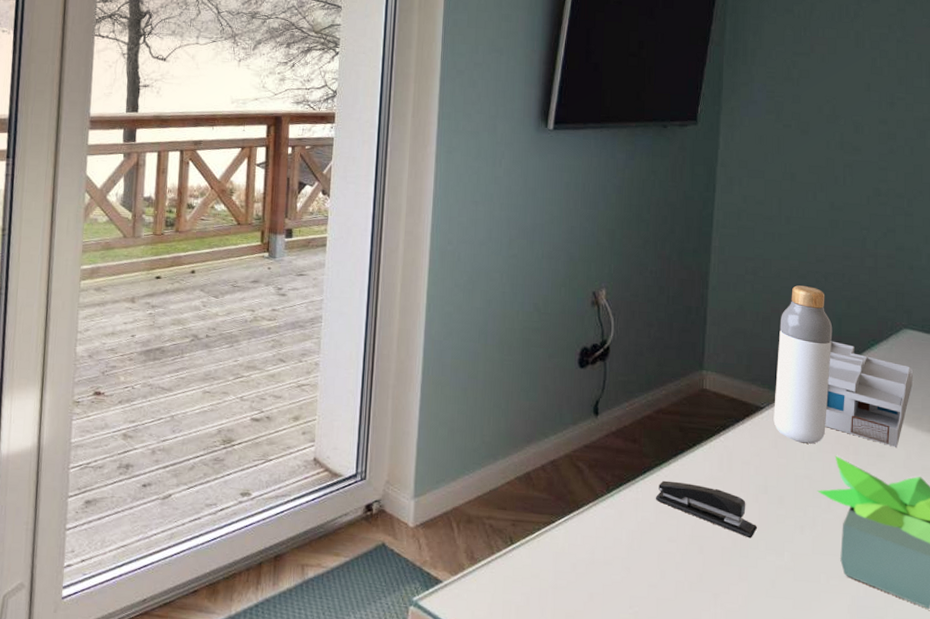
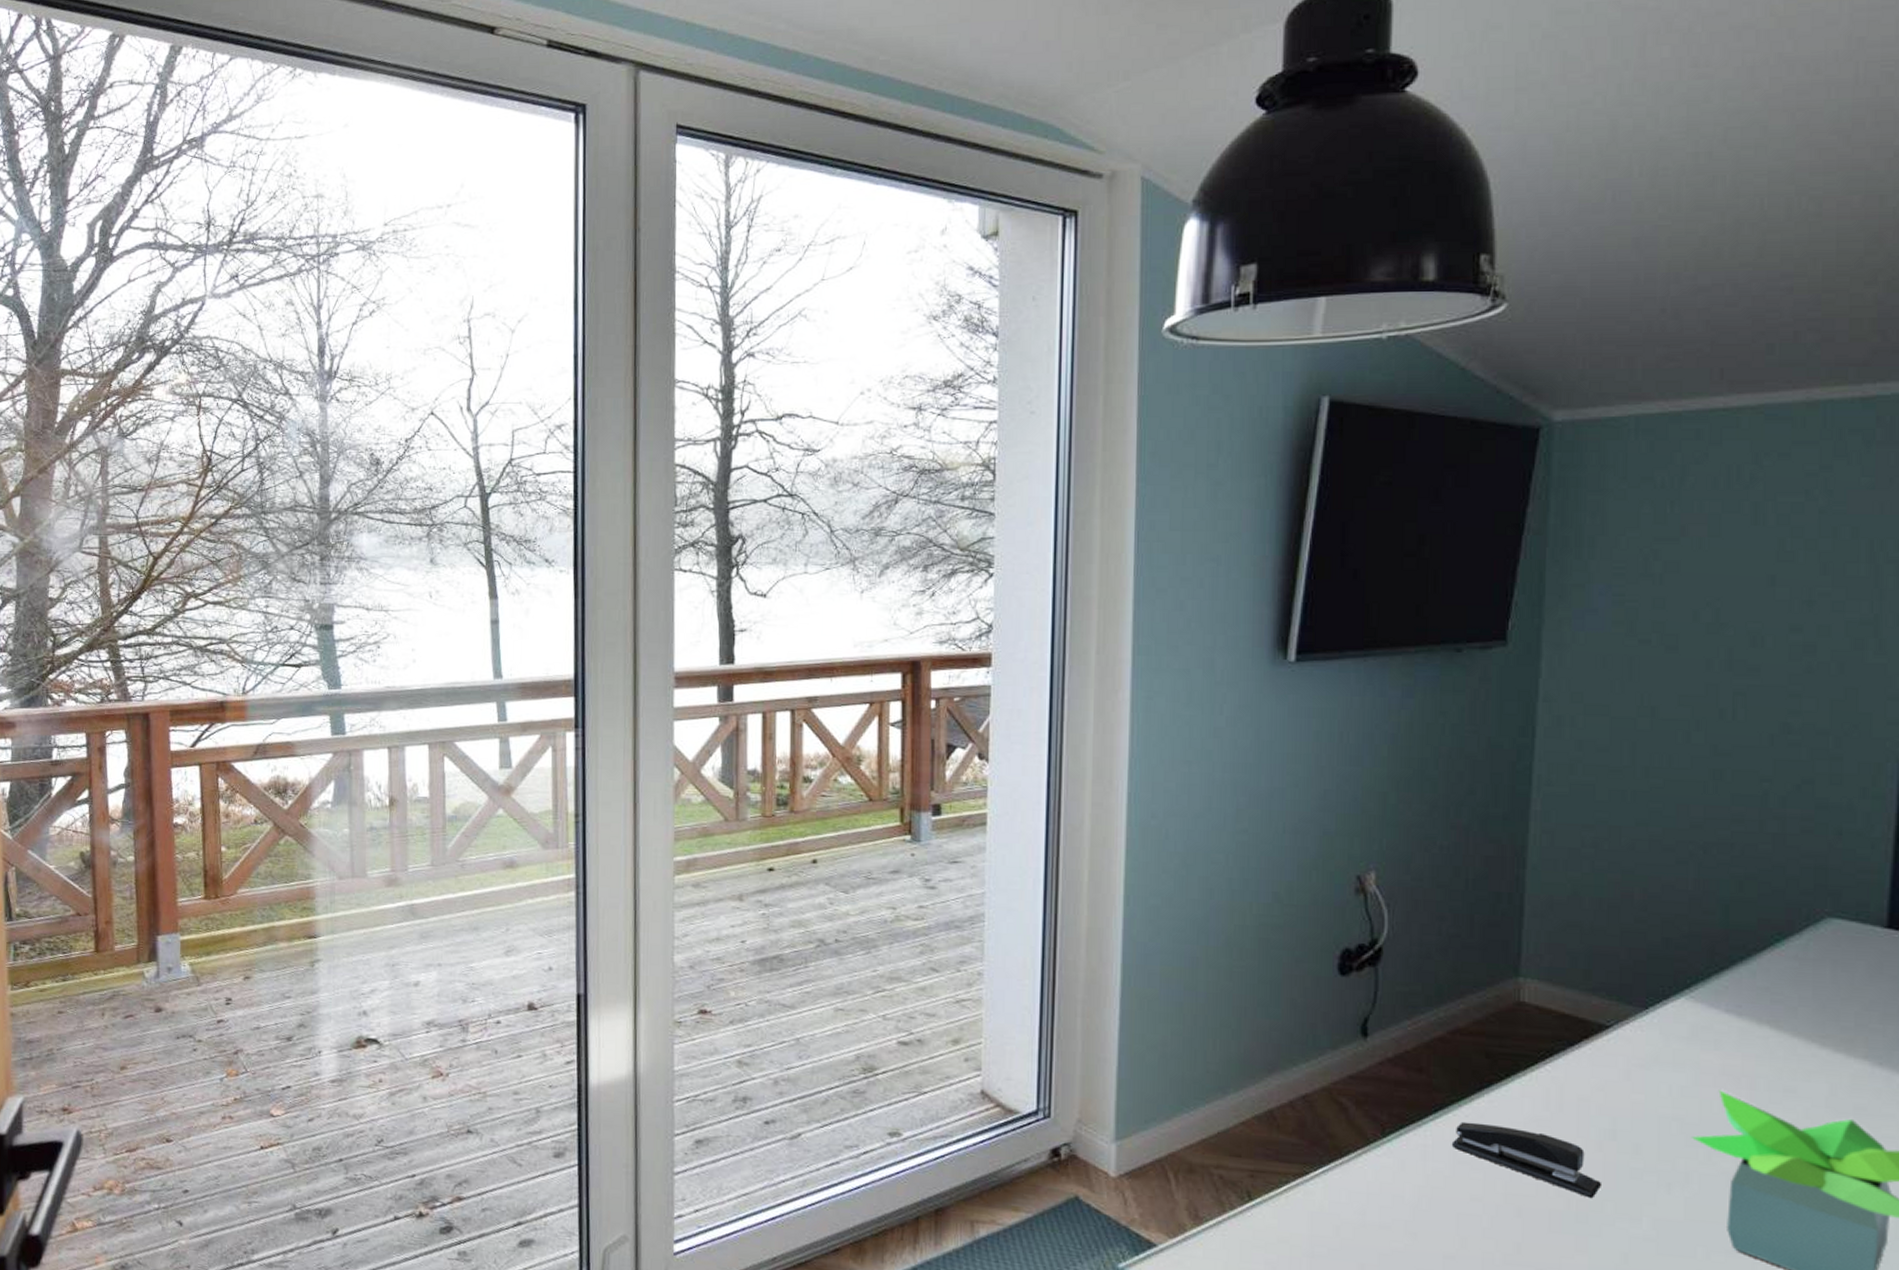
bottle: present [773,285,833,444] -> none [1625,861,1716,1075]
desk organizer: present [825,341,914,447] -> none [1703,935,1842,1080]

